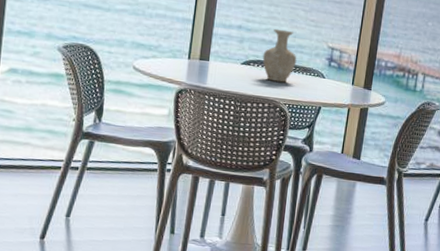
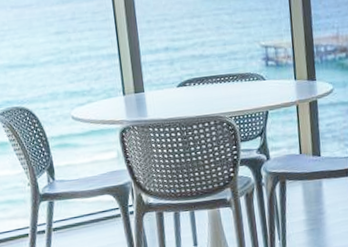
vase: present [262,29,297,83] -> none [196,40,233,97]

